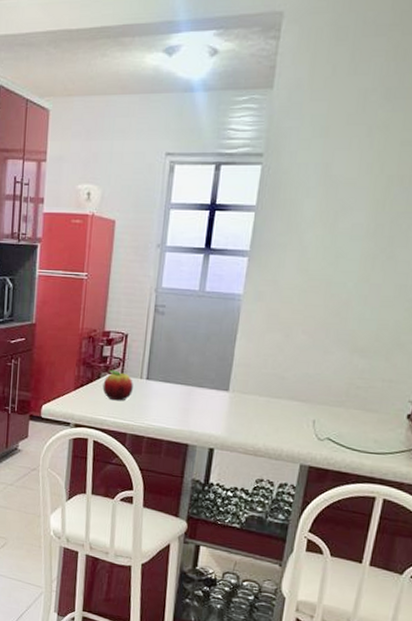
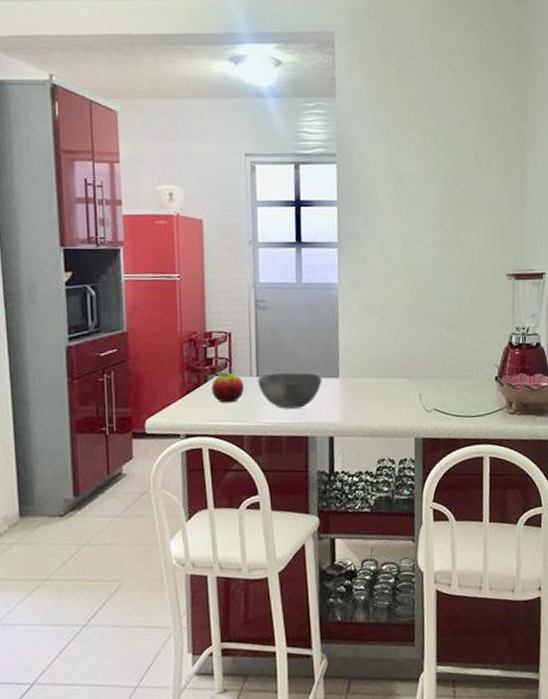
bowl: none [146,378,211,416] -> present [257,372,322,409]

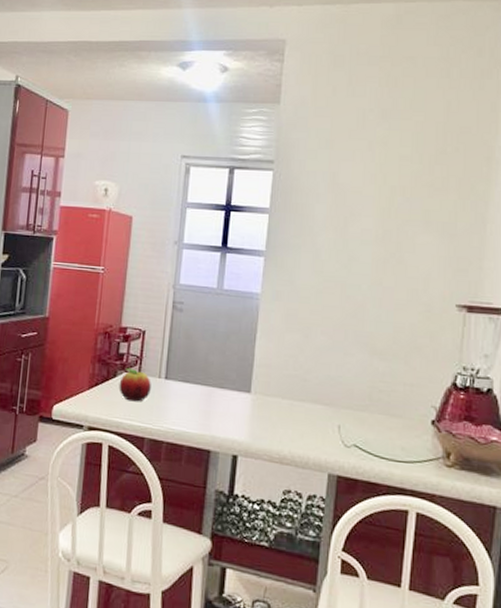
bowl: present [257,372,322,409] -> none [165,378,232,419]

